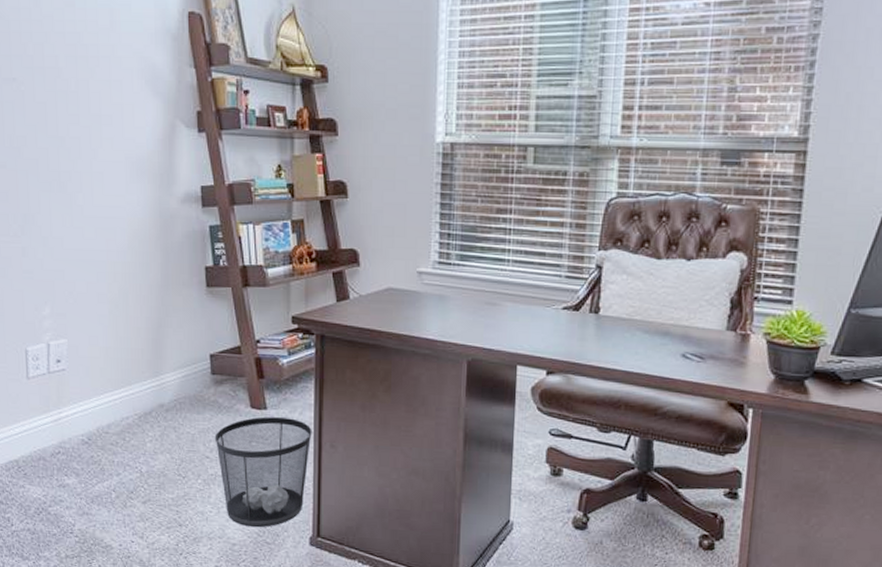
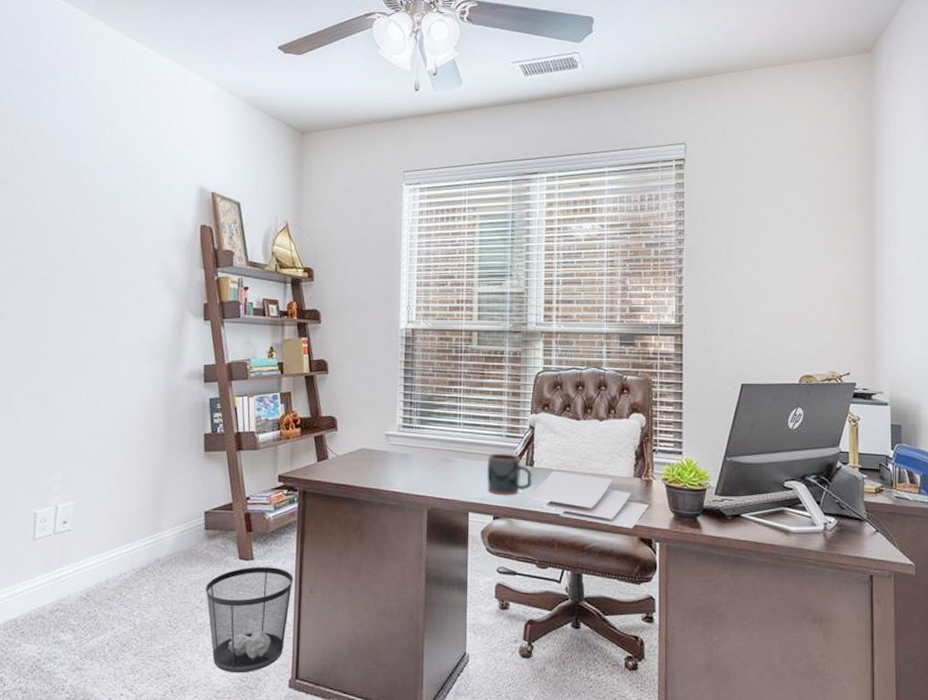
mug: none [540,296,598,348] -> present [486,452,533,496]
papers: none [588,319,744,392] -> present [526,470,650,529]

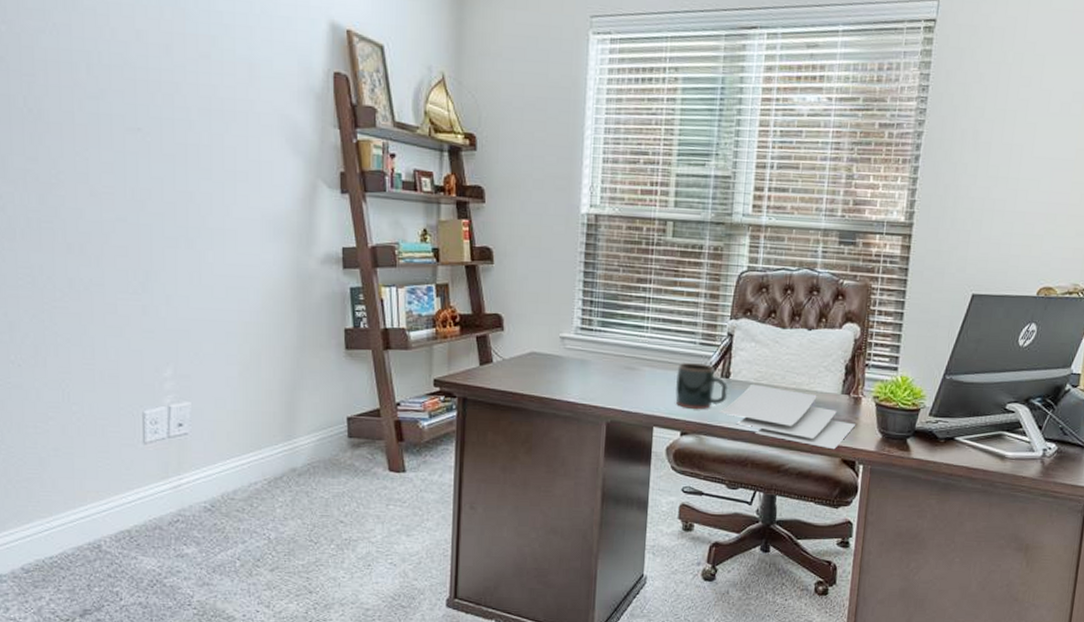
waste bin: present [205,567,294,673] -> none [350,479,452,592]

